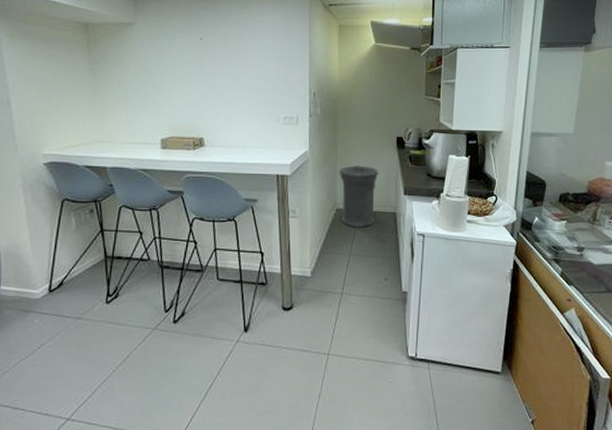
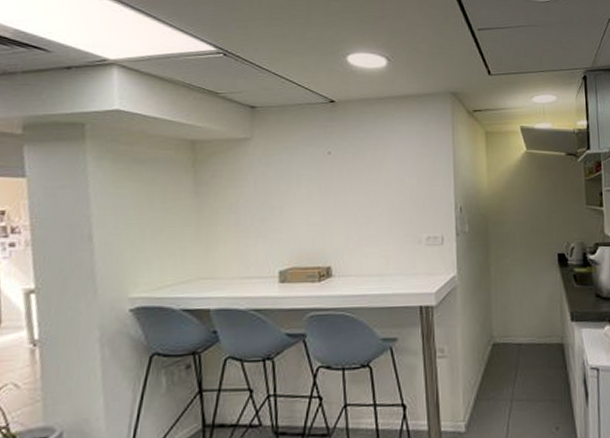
trash can: present [339,165,379,227] -> none [493,289,540,365]

